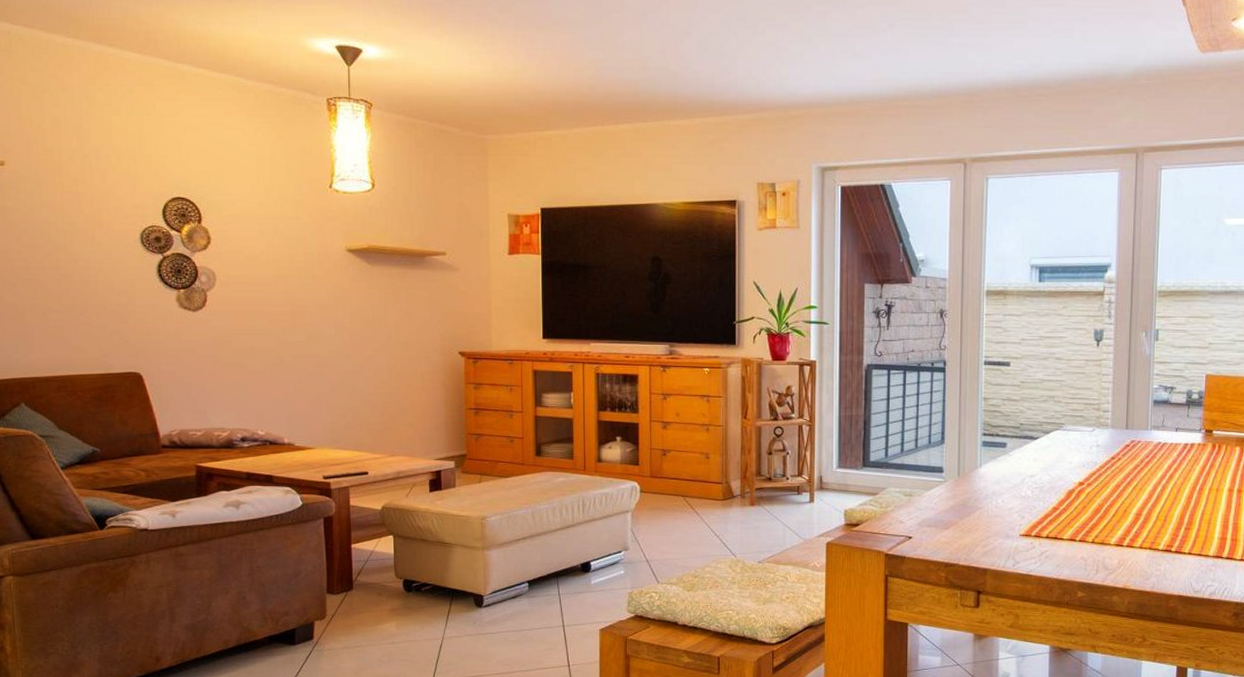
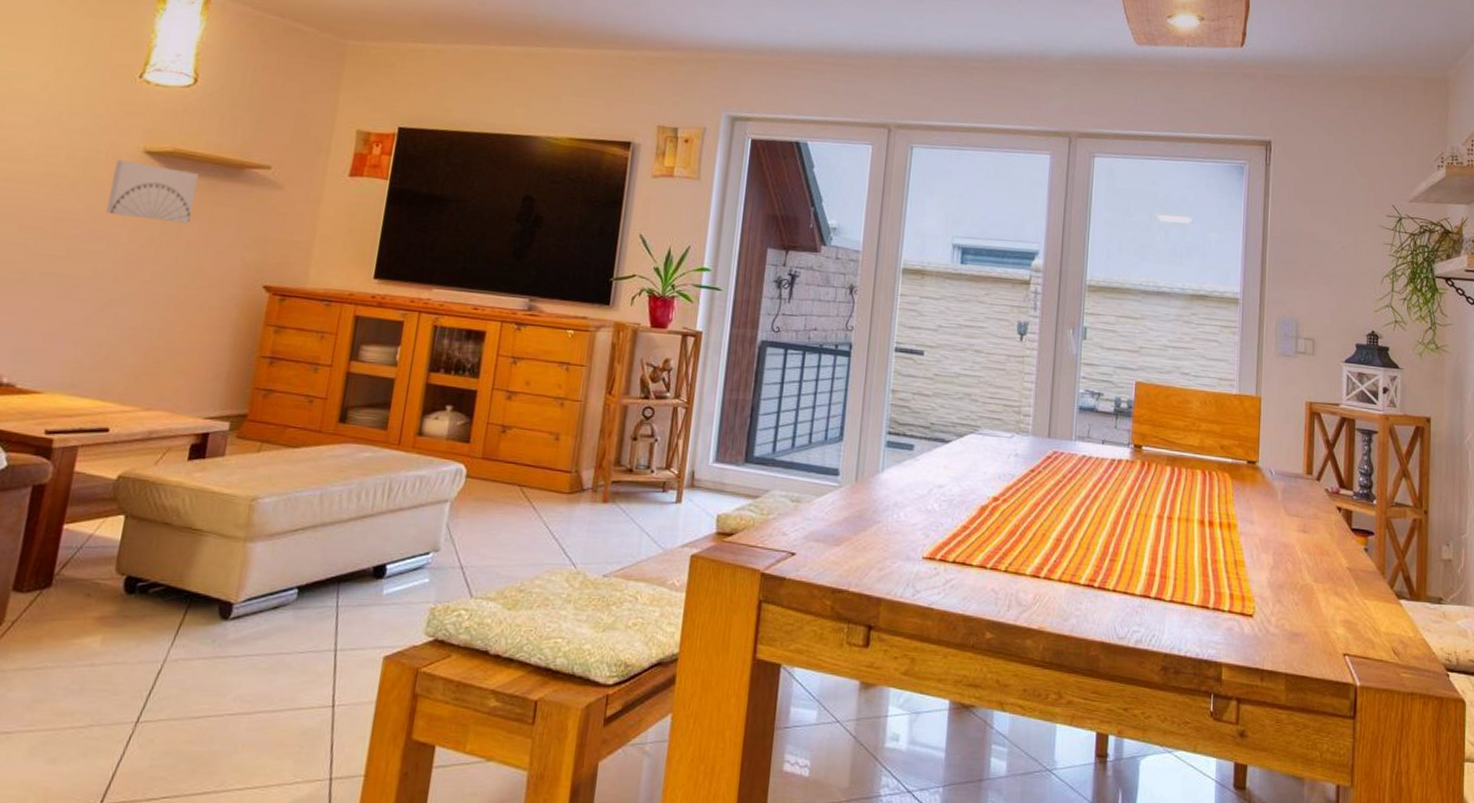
wall art: none [328,259,393,306] -> present [106,160,199,223]

